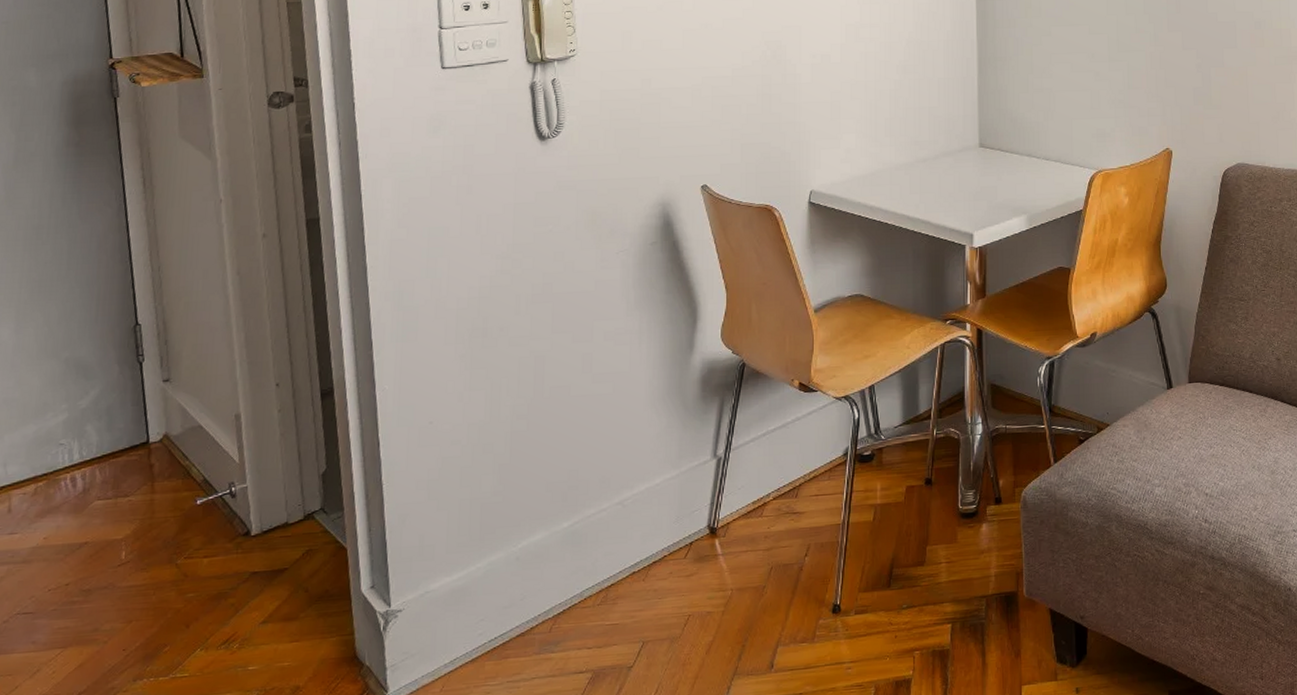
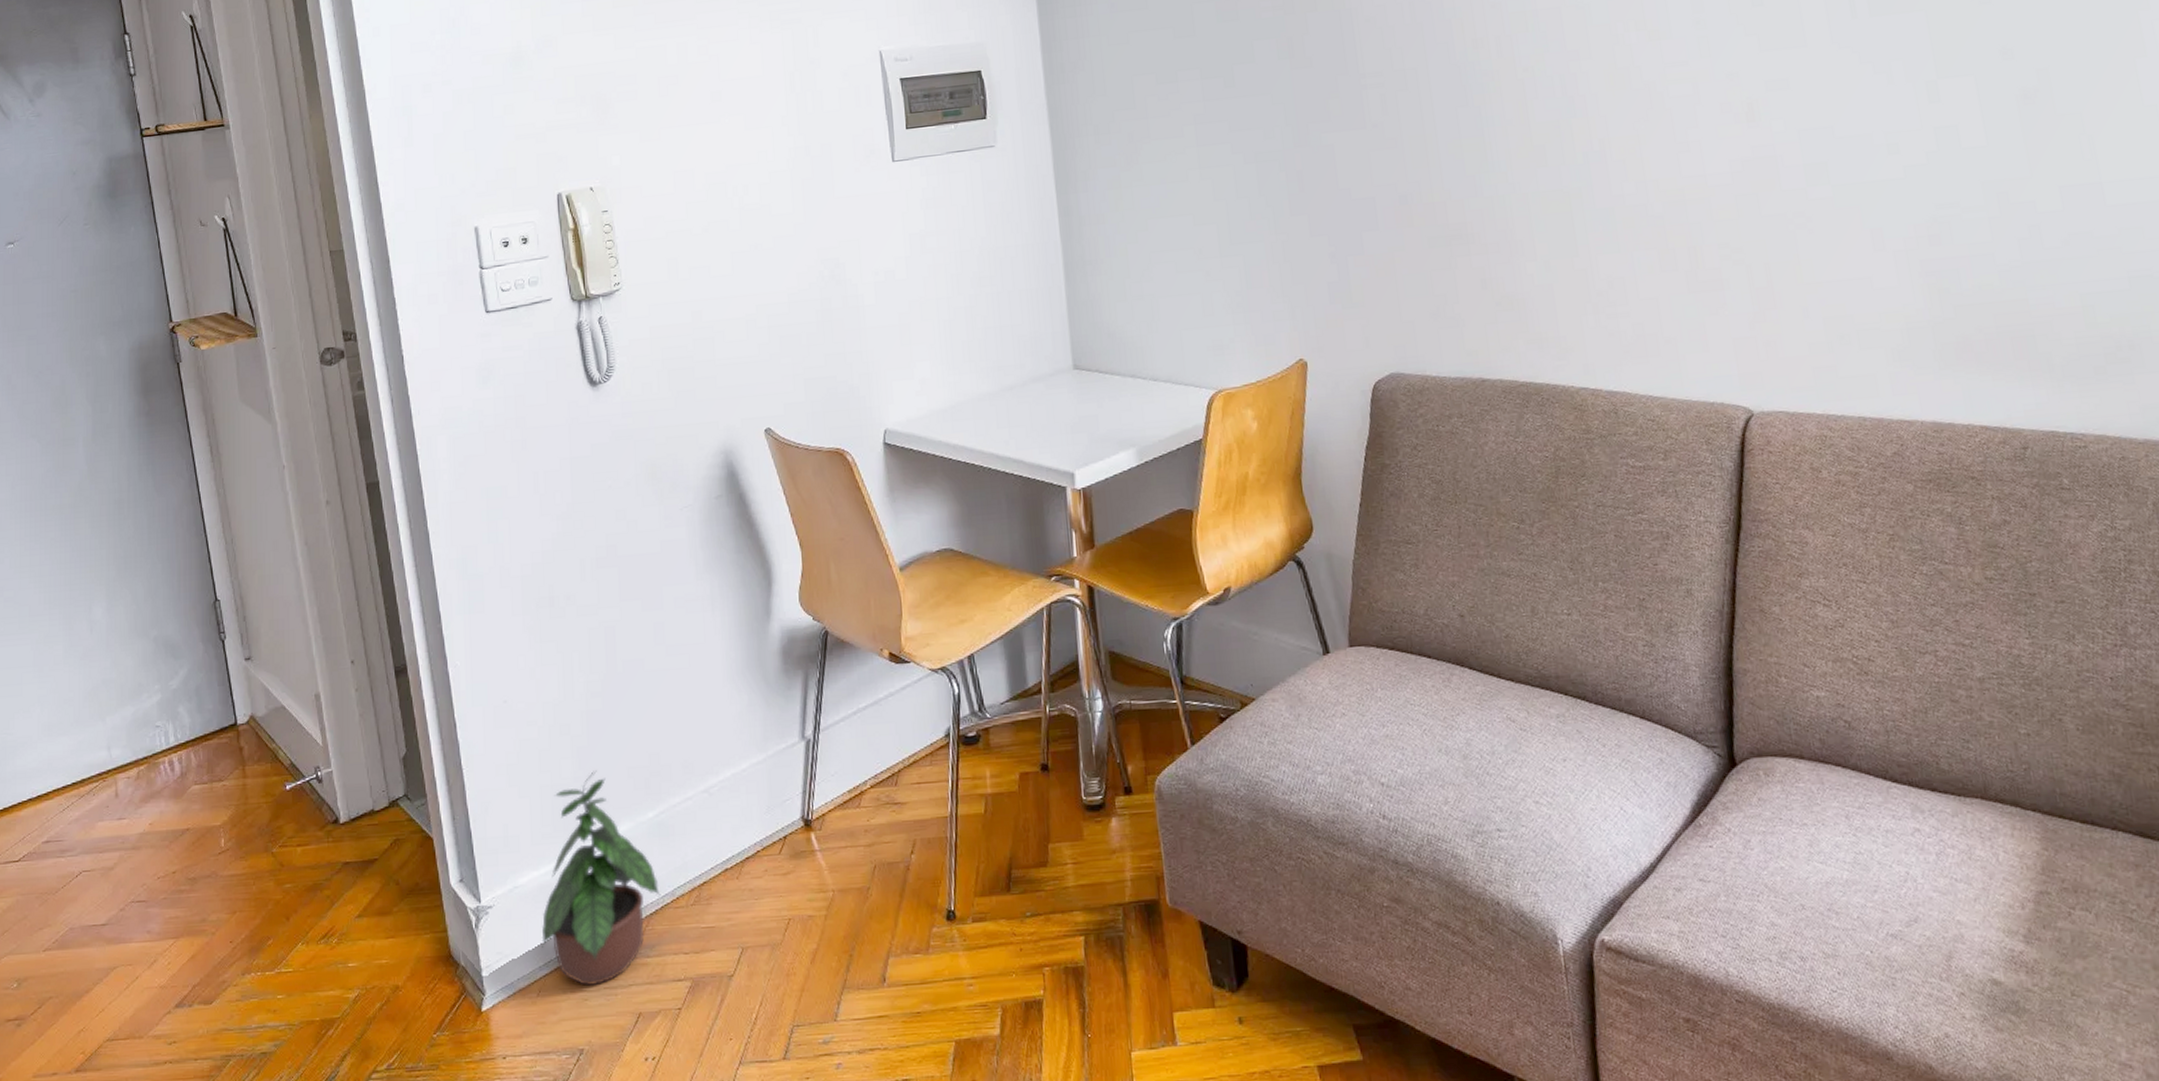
potted plant: none [448,485,570,681] -> present [541,771,661,987]

